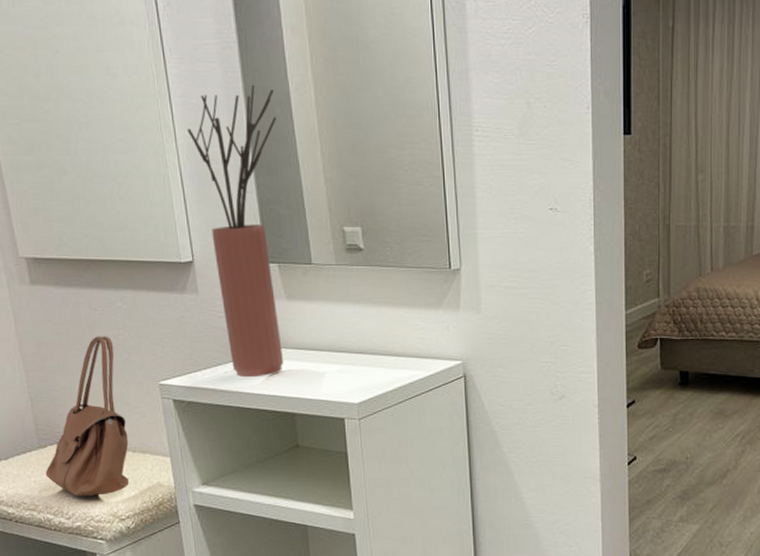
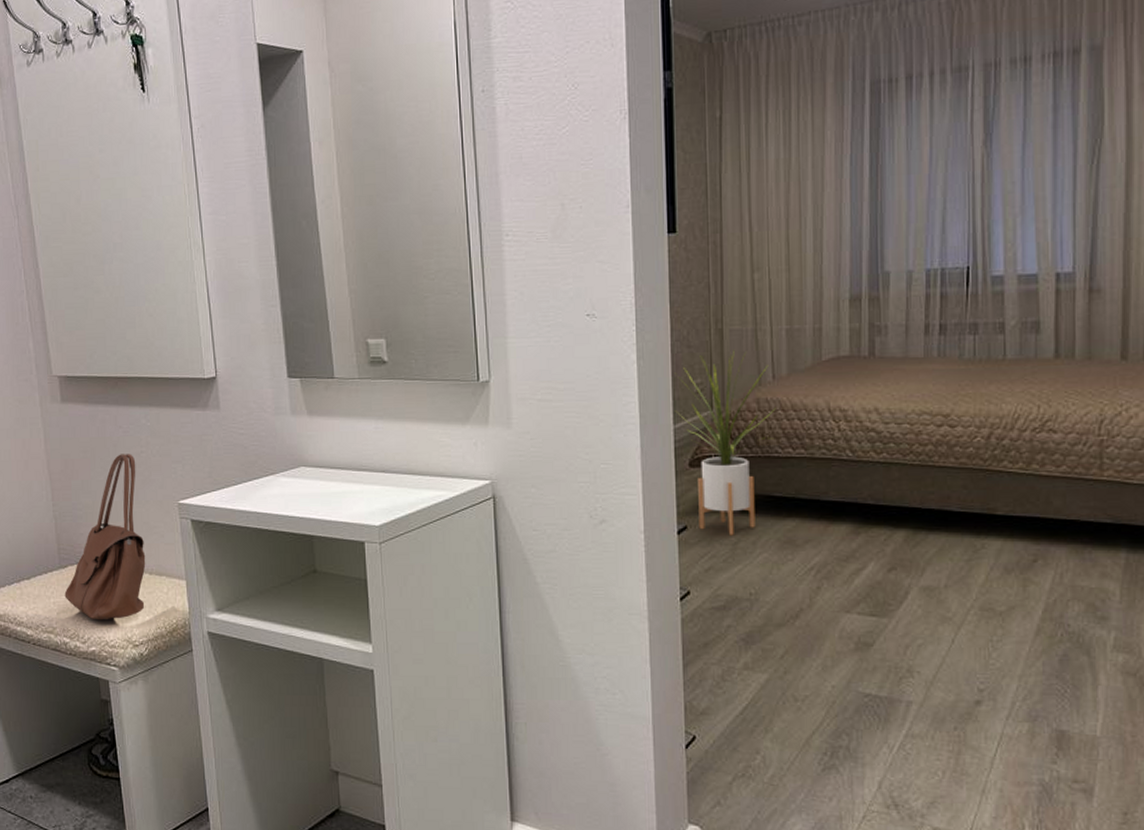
vase: present [186,84,284,378] -> none [215,199,304,498]
house plant: none [627,244,713,408] -> present [674,350,776,536]

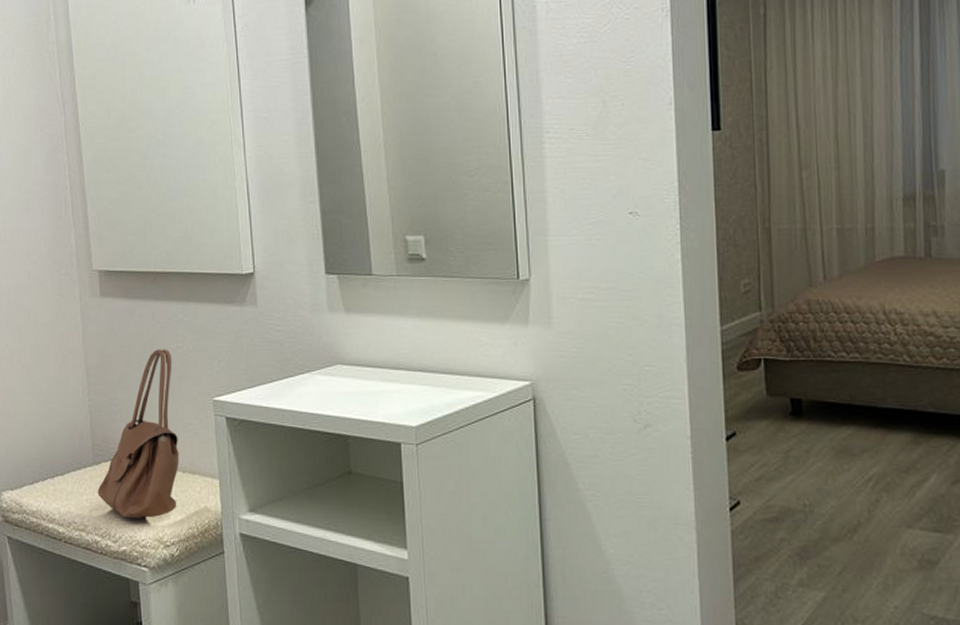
house plant: present [674,350,776,536] -> none [720,250,828,443]

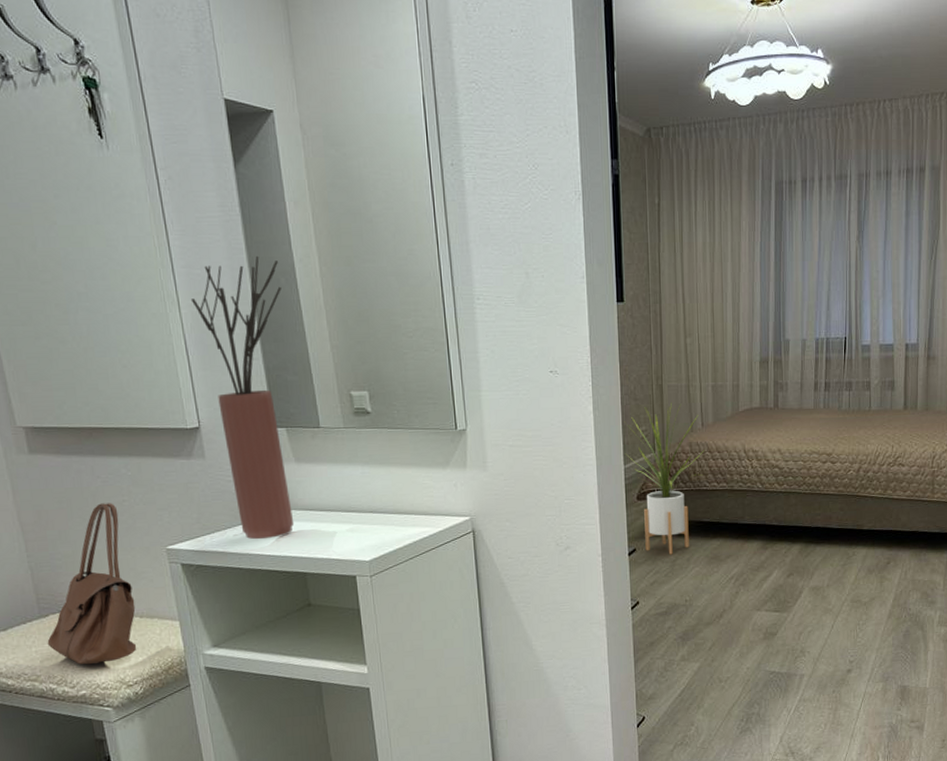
vase: none [255,96,342,396] -> present [190,255,294,540]
house plant: none [720,250,828,443] -> present [624,402,704,555]

